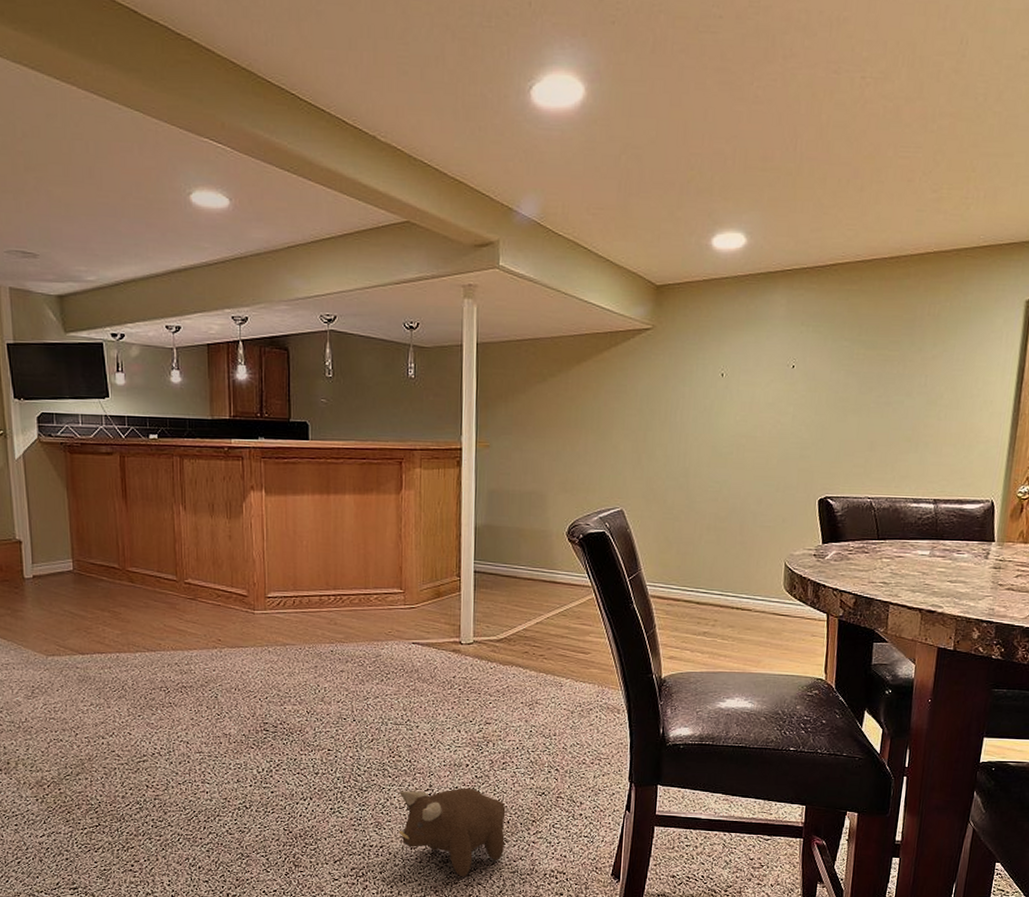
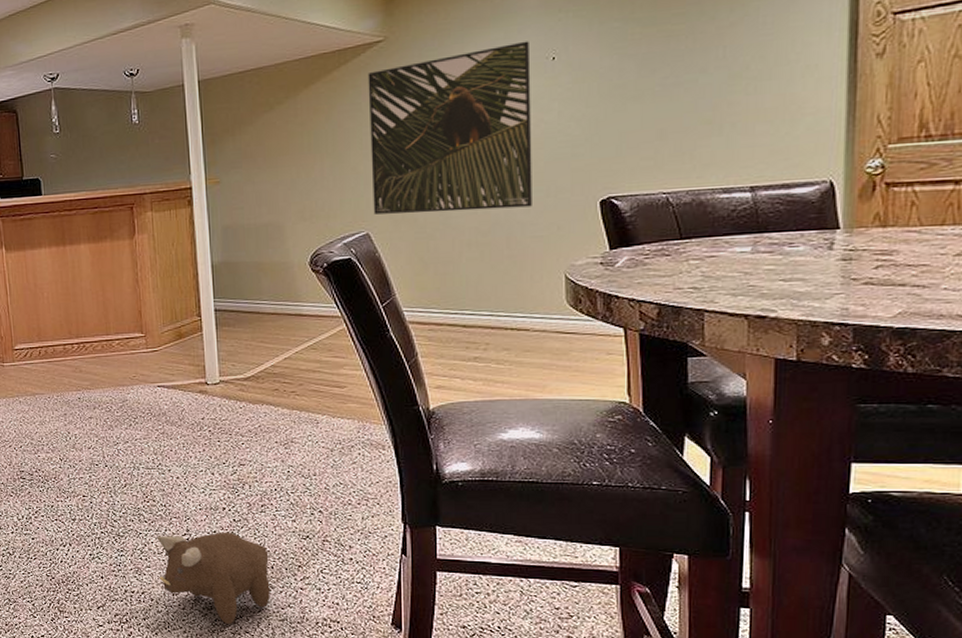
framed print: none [628,347,775,499] -> present [368,41,532,215]

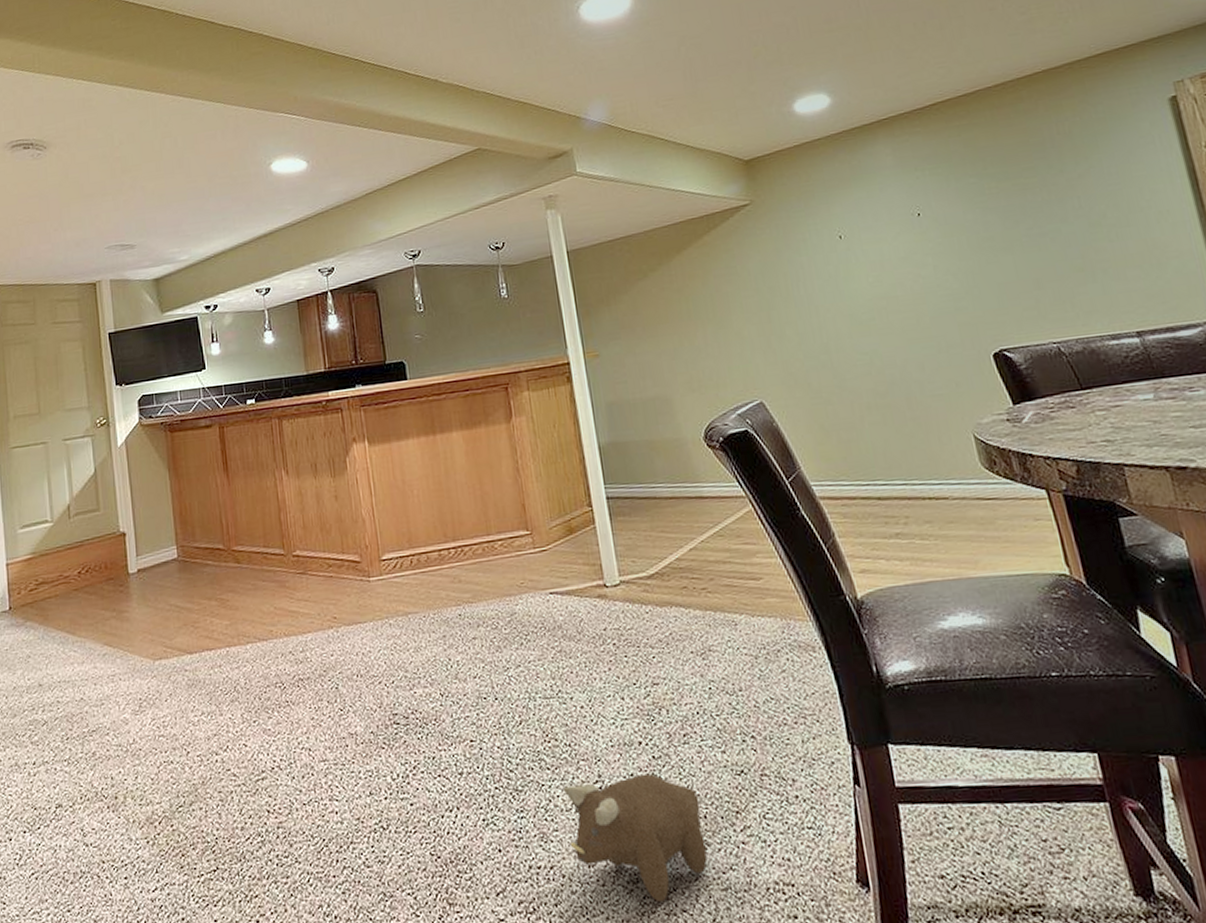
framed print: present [368,41,532,215] -> none [738,199,926,381]

